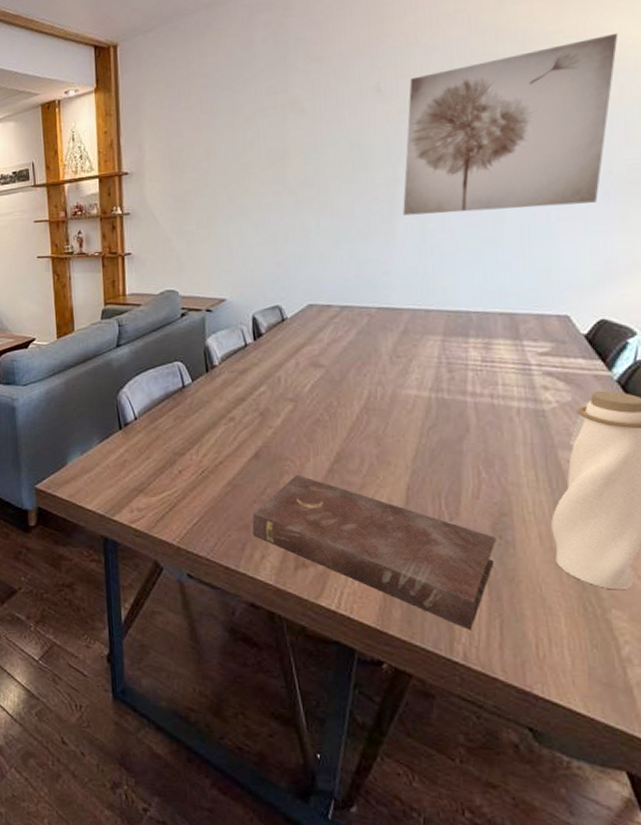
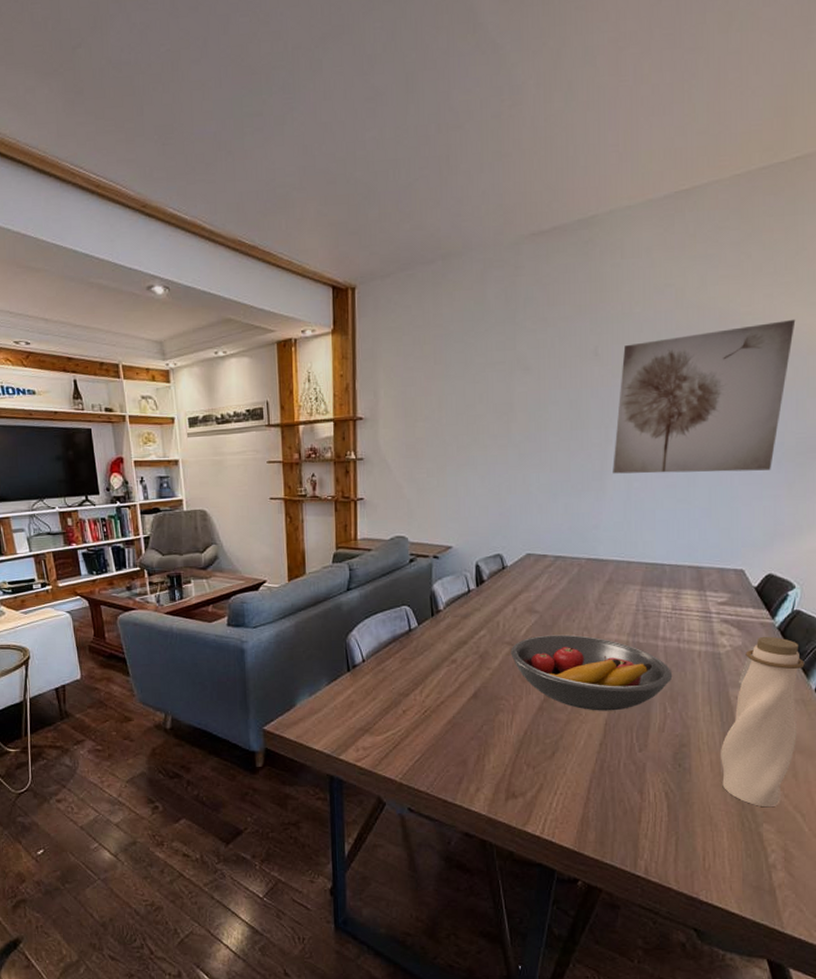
book: present [252,474,496,630] -> none [469,713,676,848]
fruit bowl: none [294,390,487,474] -> present [511,634,673,711]

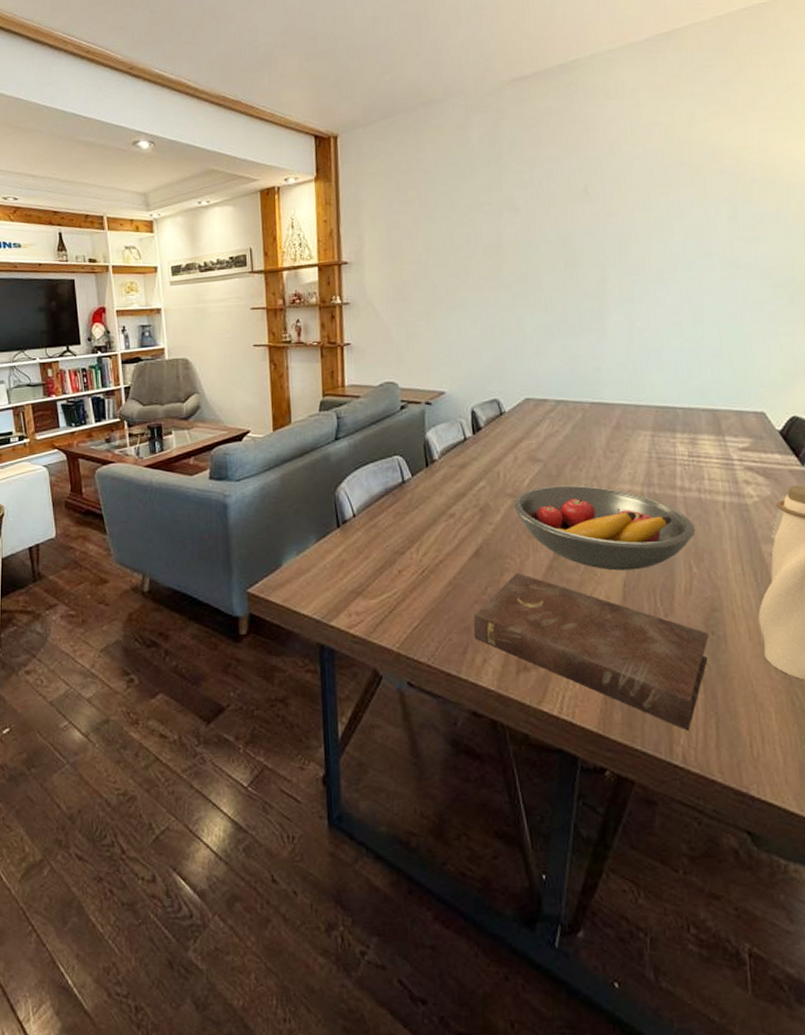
book: none [469,713,676,848] -> present [473,573,709,731]
wall art: present [613,319,796,474] -> none [611,152,794,313]

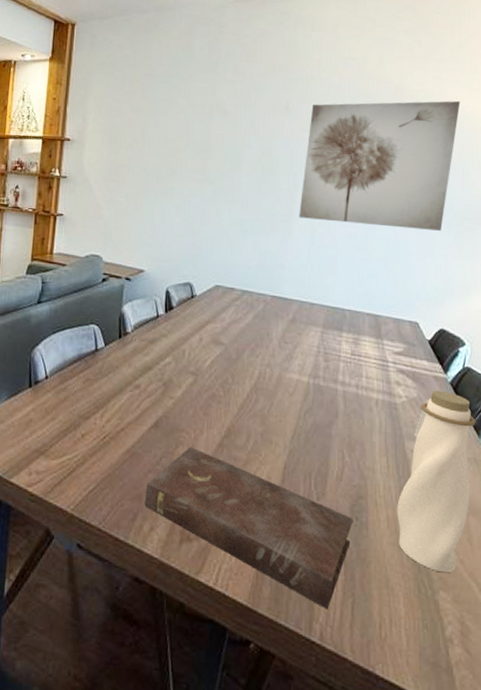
fruit bowl: present [513,485,696,571] -> none [194,368,351,454]
wall art: none [611,152,794,313] -> present [299,100,461,231]

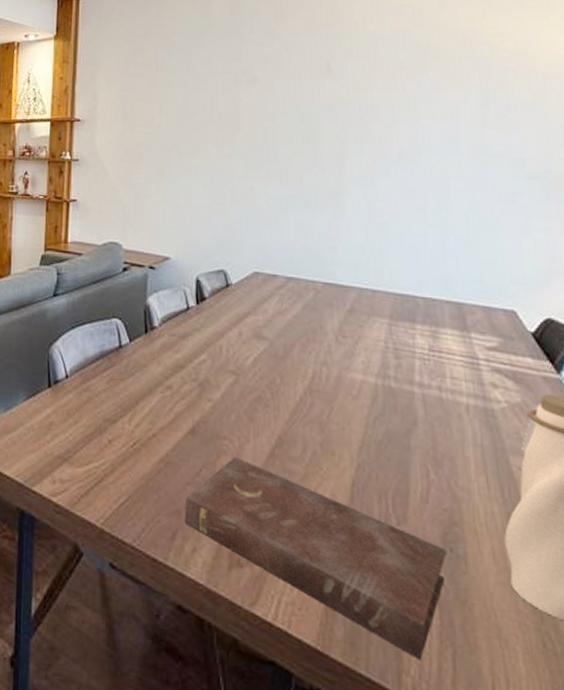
wall art: present [299,100,461,231] -> none [350,42,552,199]

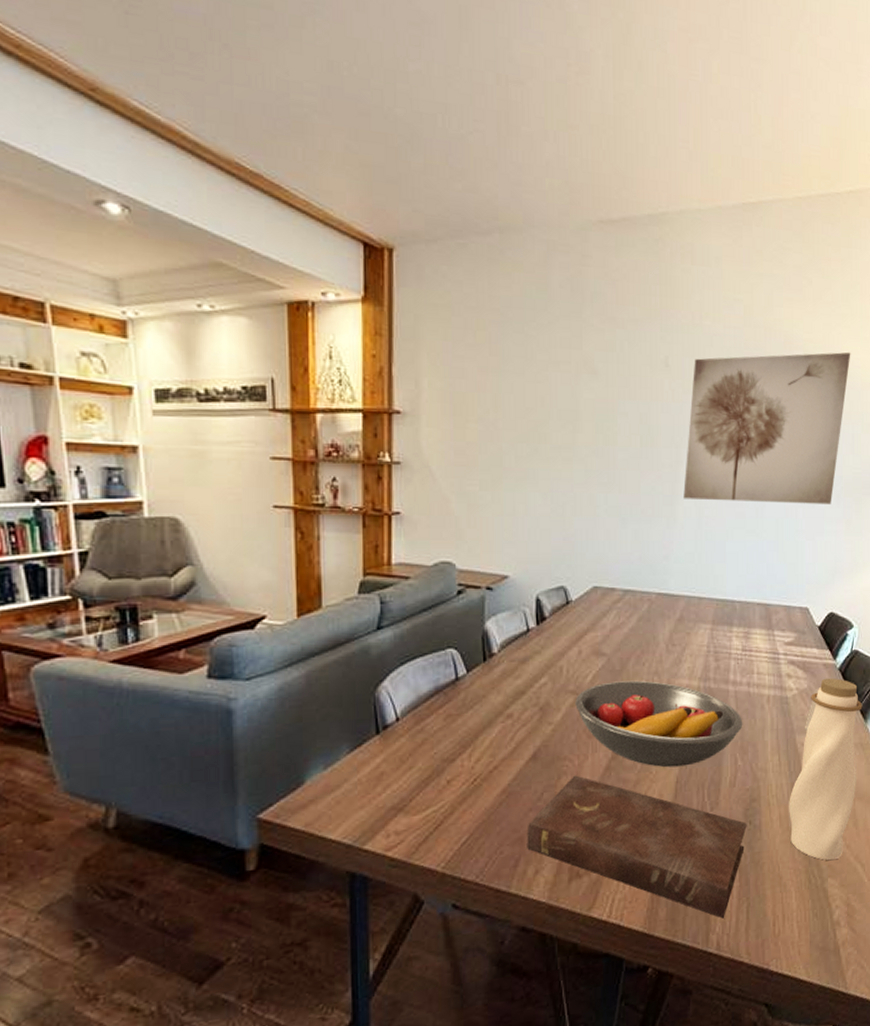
fruit bowl: none [235,366,435,469] -> present [575,680,743,768]
wall art: none [350,42,552,199] -> present [683,351,851,504]

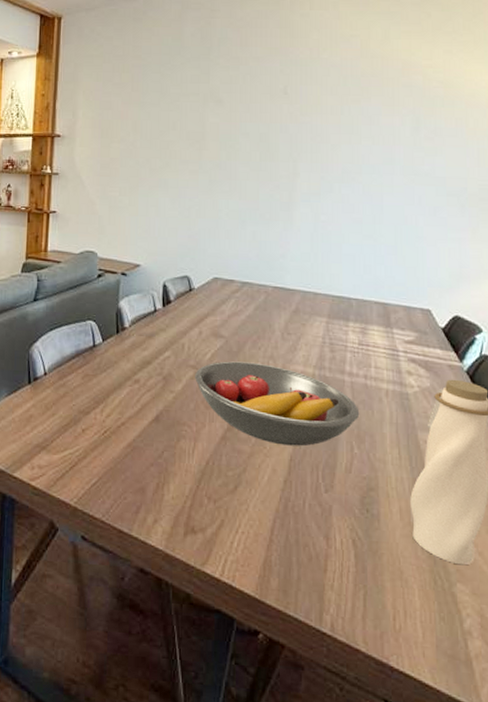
book: present [526,775,747,919] -> none [147,440,364,601]
wall art: present [683,351,851,504] -> none [300,74,475,213]

